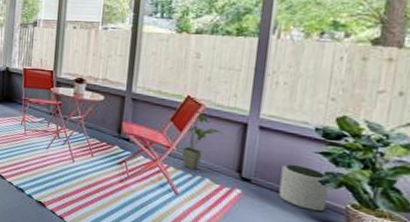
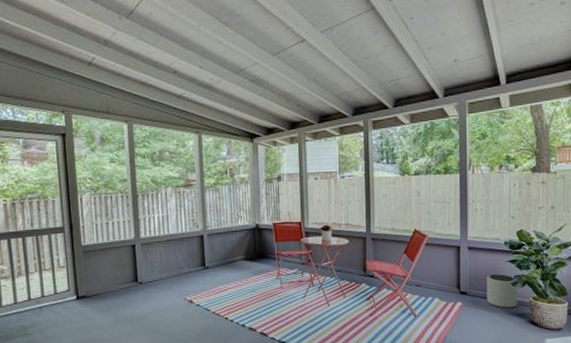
house plant: present [181,111,223,170] -> none [415,241,444,293]

